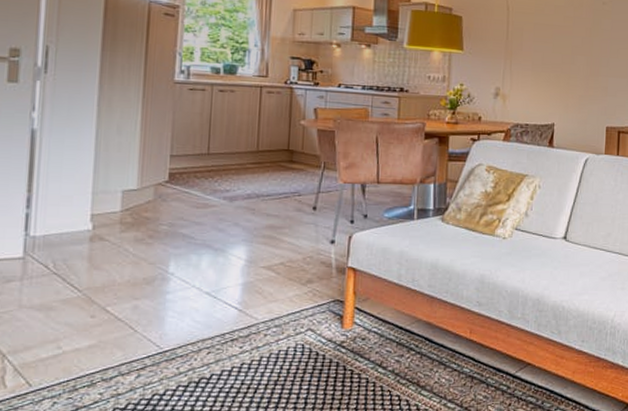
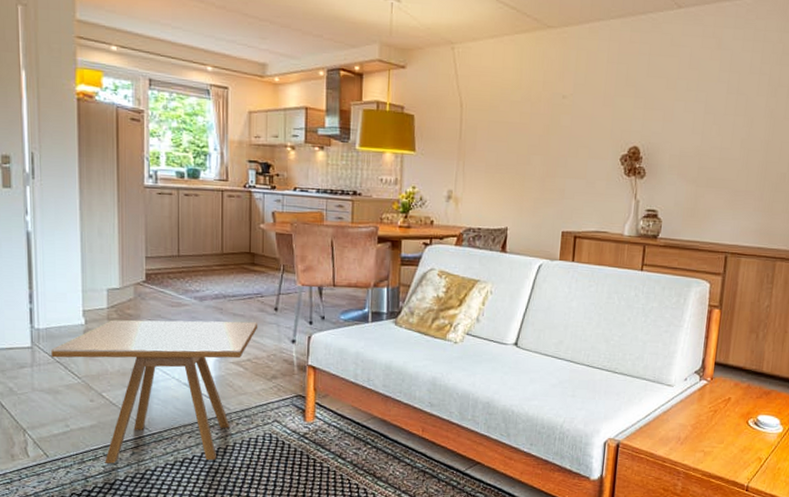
side table: none [47,222,294,390] -> present [51,319,258,464]

